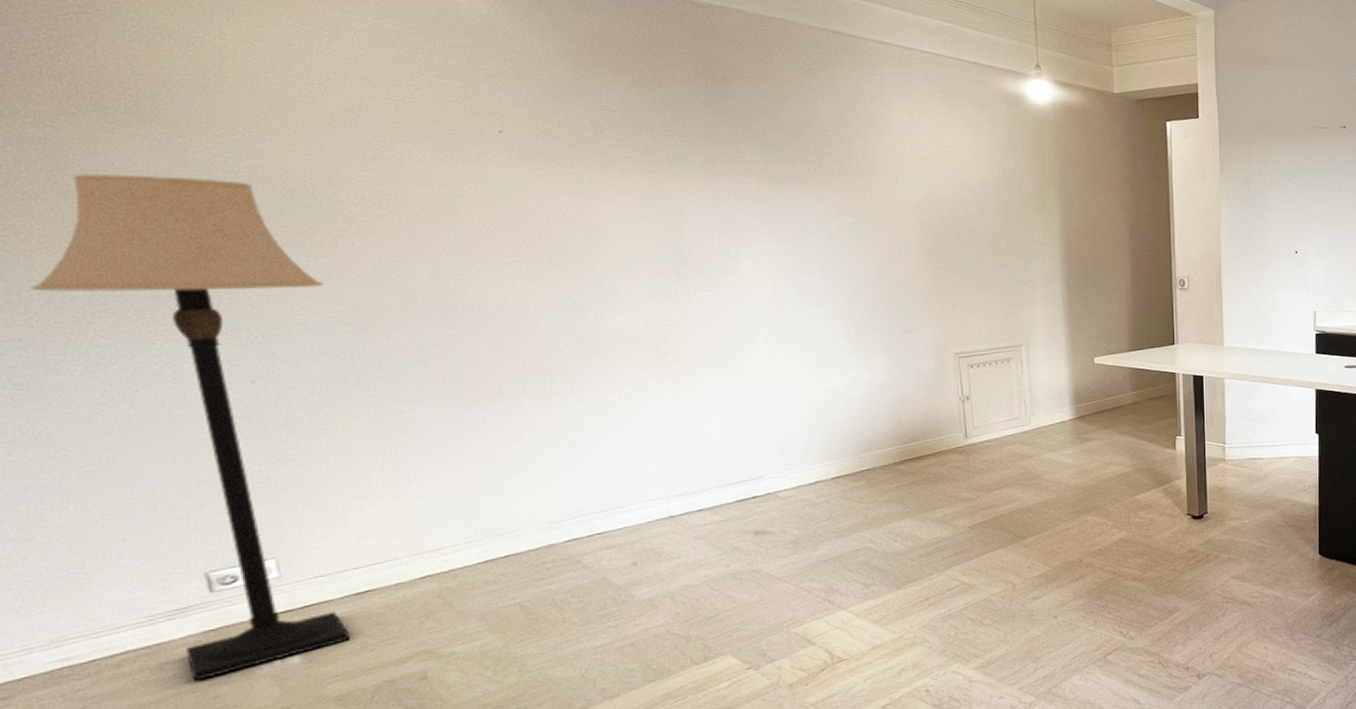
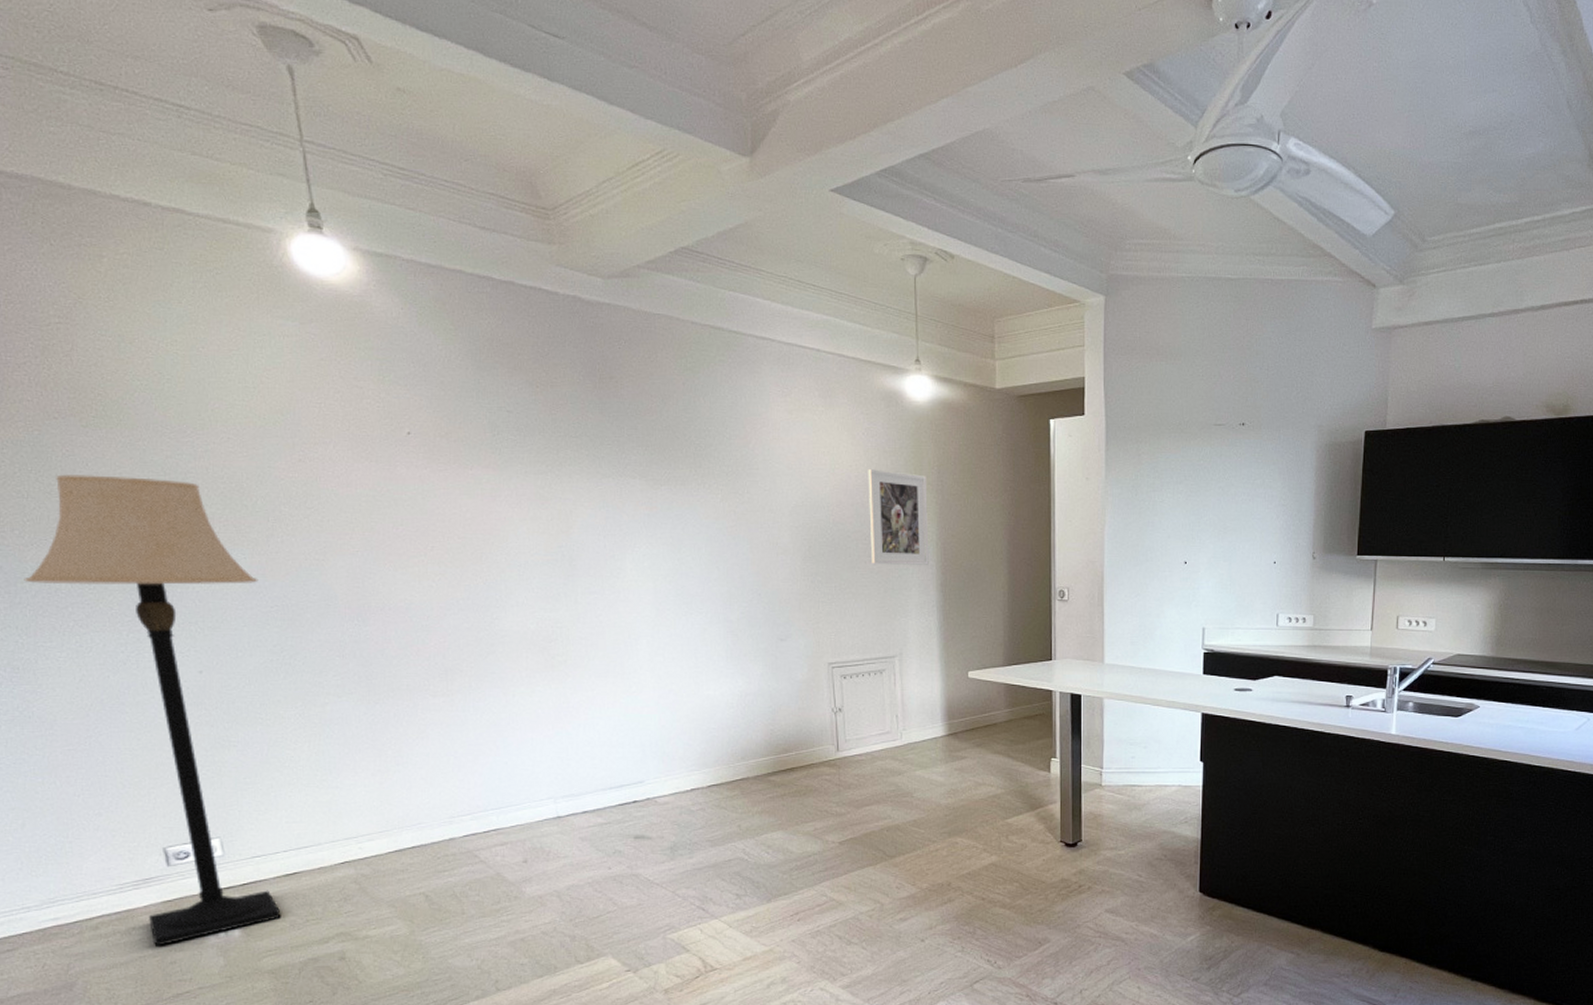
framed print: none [991,167,1053,258] -> present [868,468,929,565]

